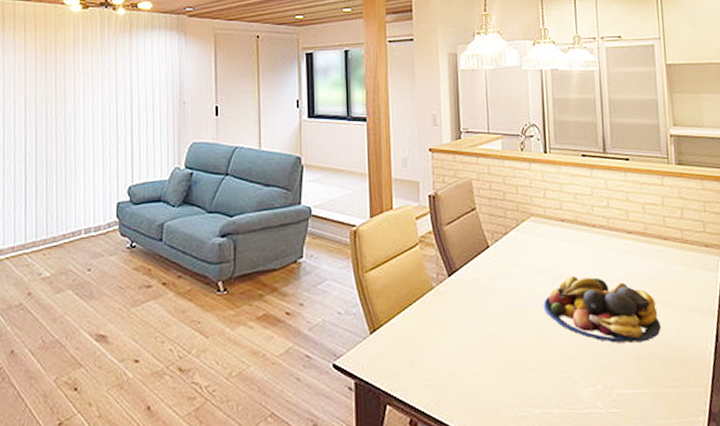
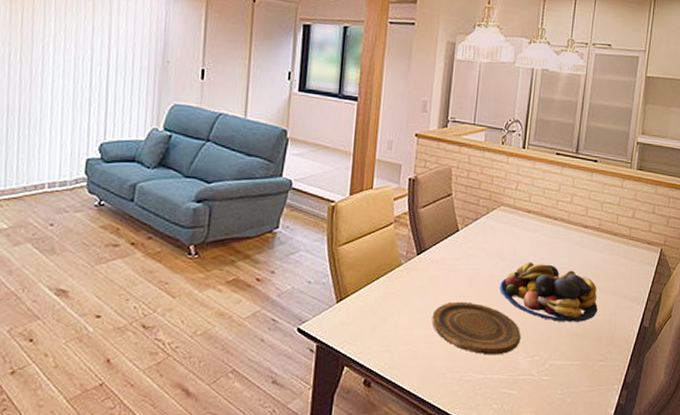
plate: none [474,325,578,386] -> present [432,301,521,355]

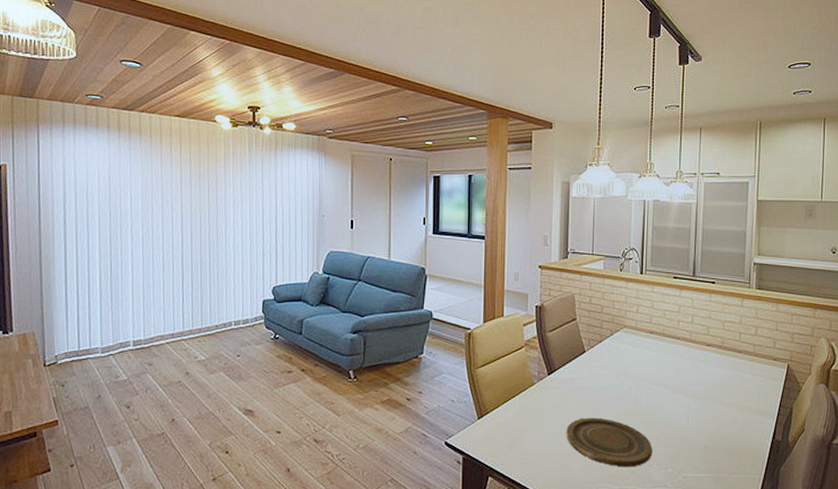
fruit bowl: present [500,261,598,322] -> none [629,378,727,436]

